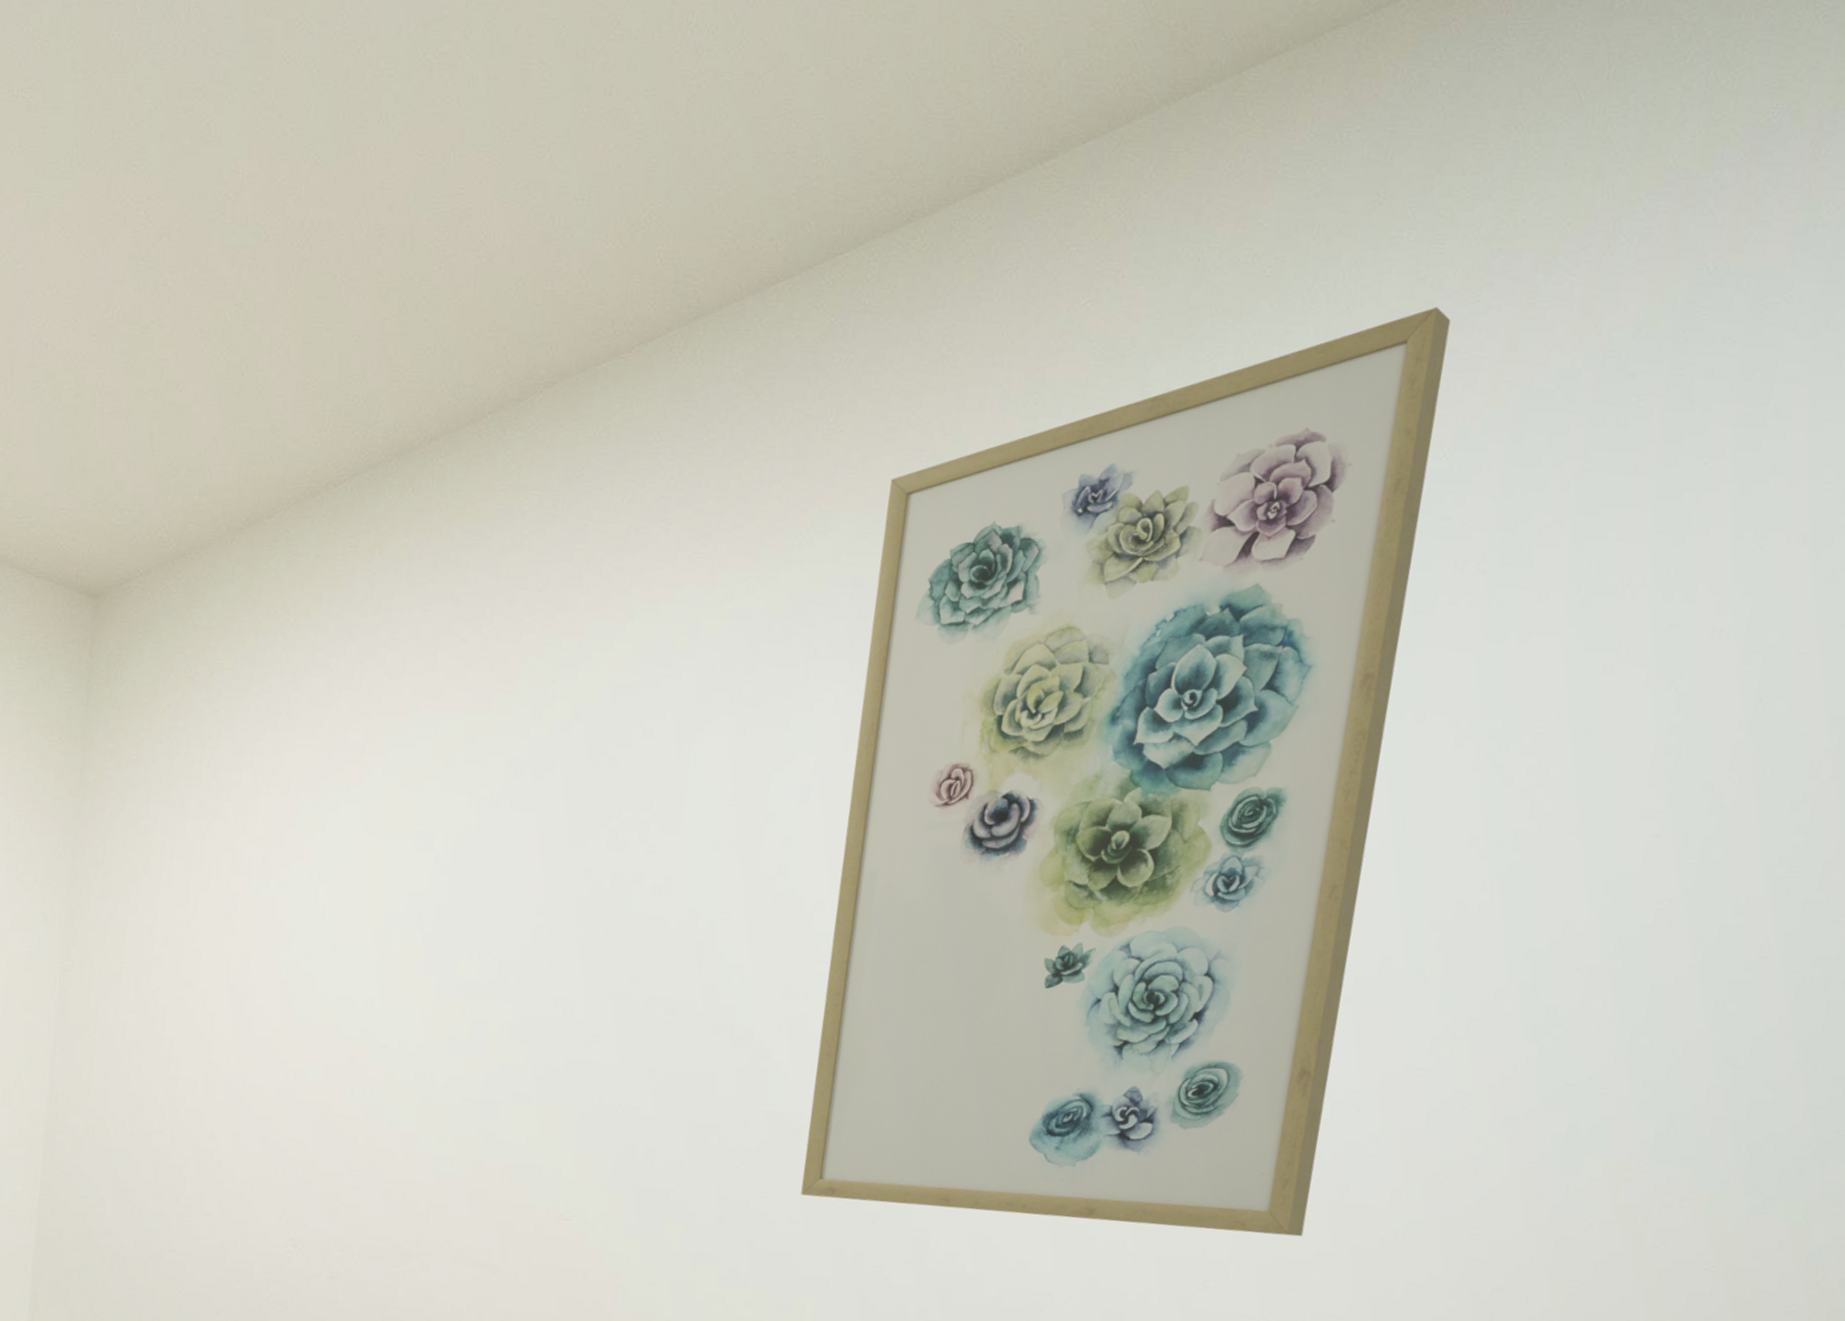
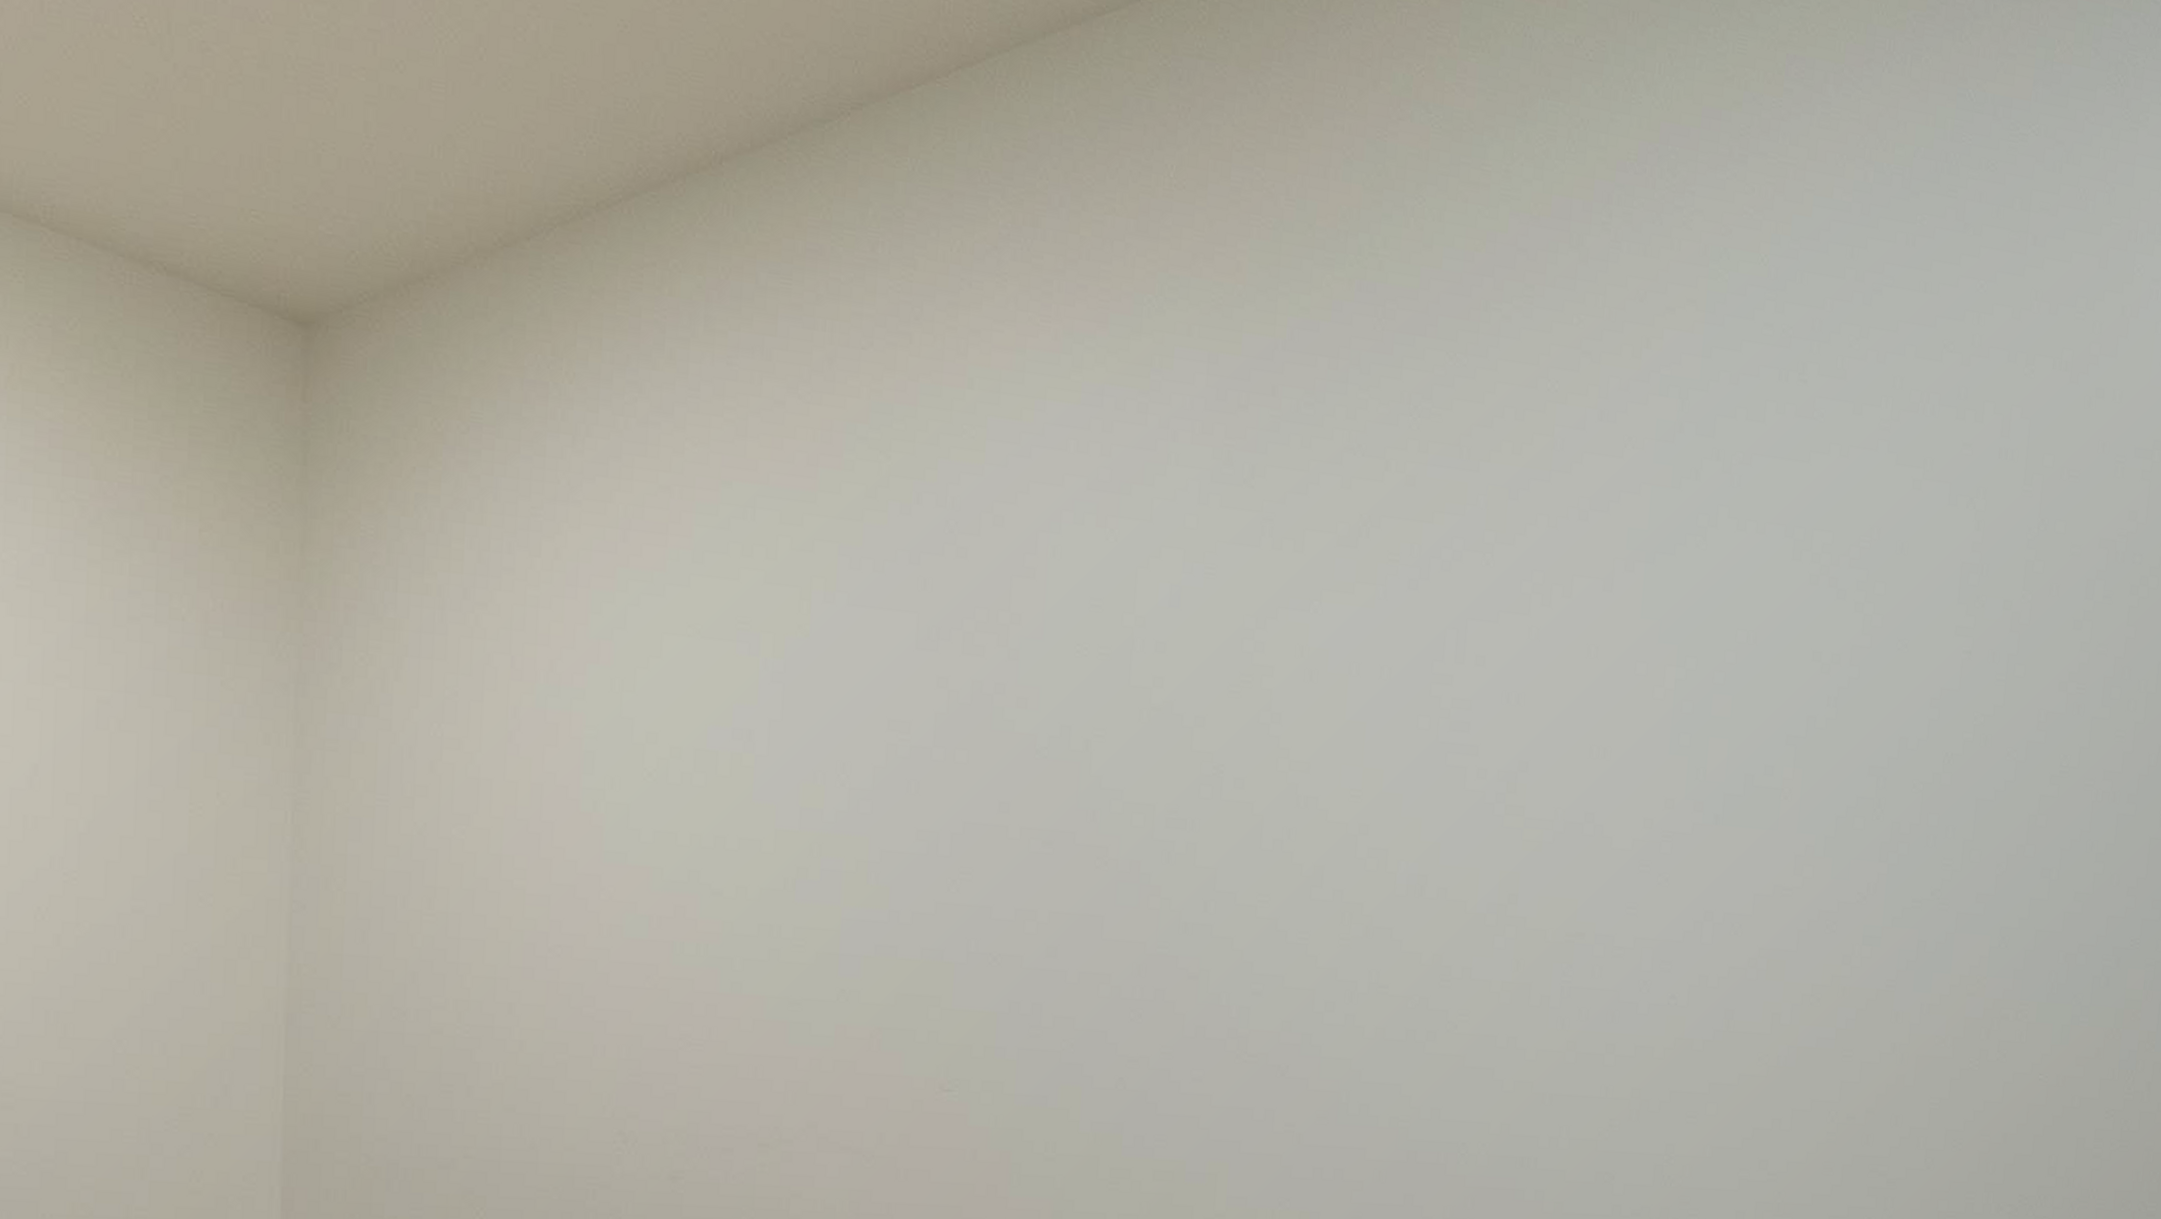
wall art: present [800,306,1451,1237] -> none [1203,108,1758,1068]

